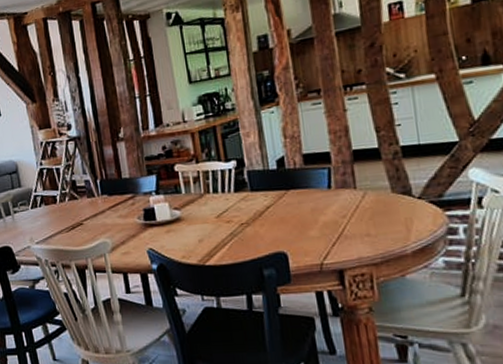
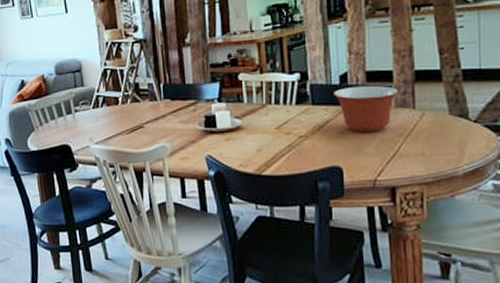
mixing bowl: none [272,167,338,216] -> present [334,85,399,133]

